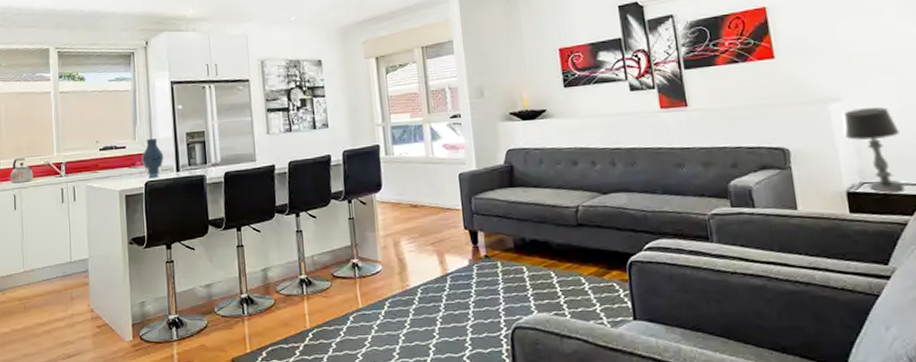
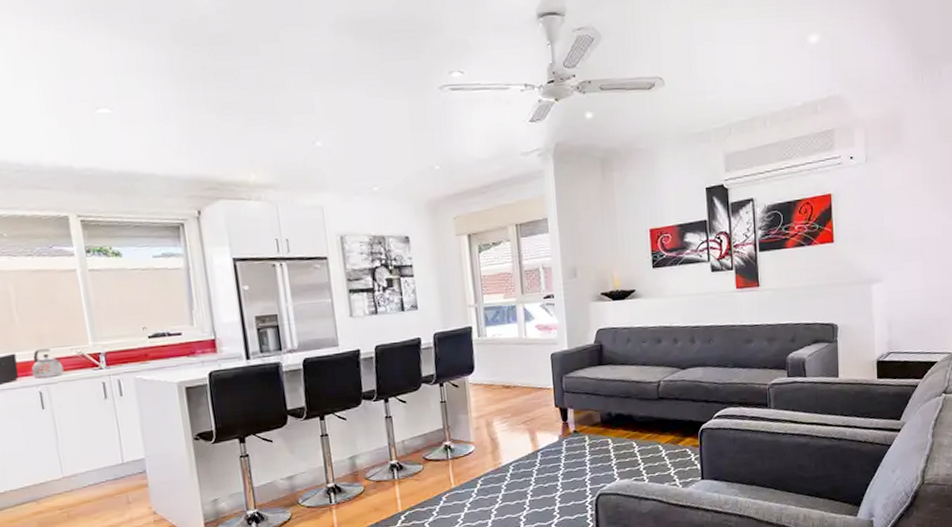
vase: present [141,139,164,179] -> none [202,323,230,369]
table lamp: present [844,107,905,193] -> none [882,287,921,361]

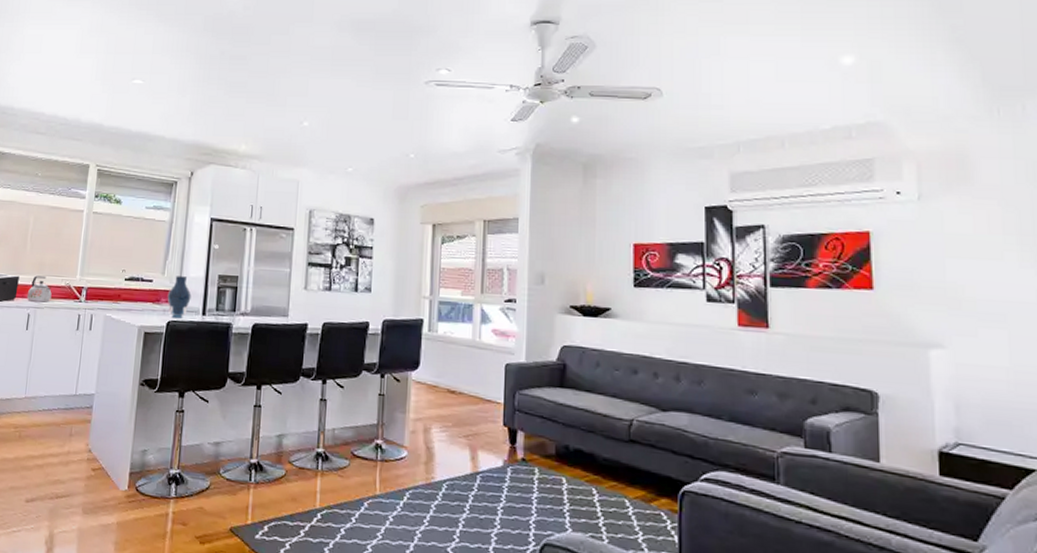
vase: none [202,323,230,369] -> present [167,276,192,319]

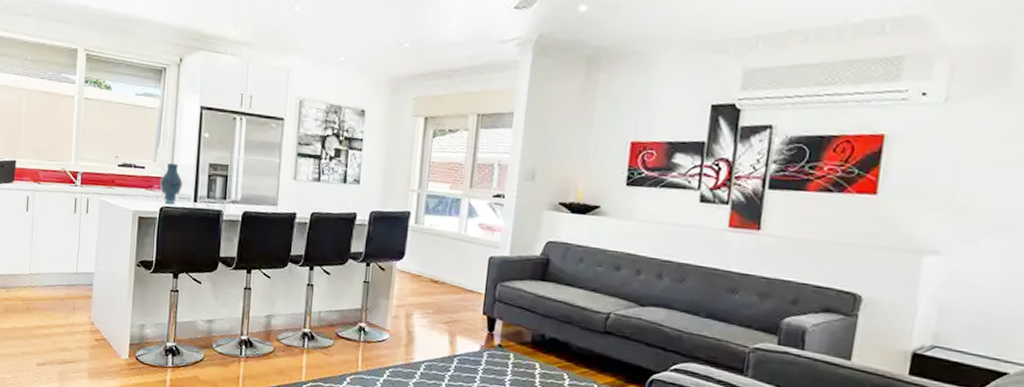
kettle: present [26,275,52,304] -> none [24,159,49,187]

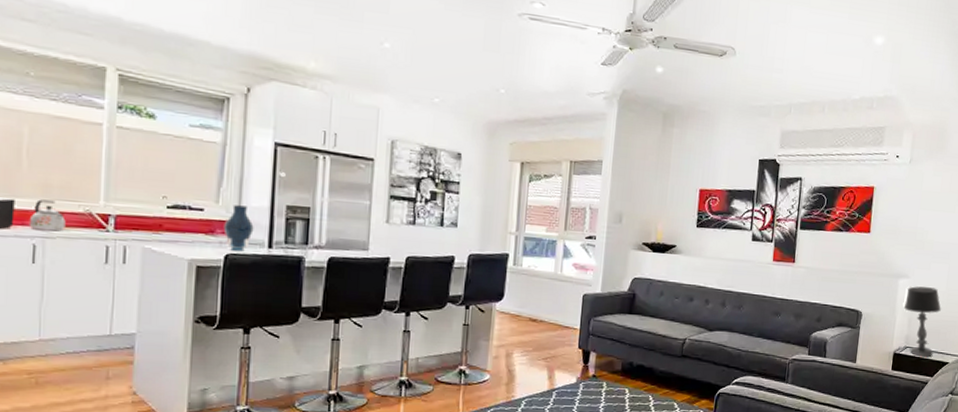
kettle: none [24,159,49,187] -> present [28,199,66,233]
table lamp: none [932,266,996,363] -> present [904,286,941,357]

